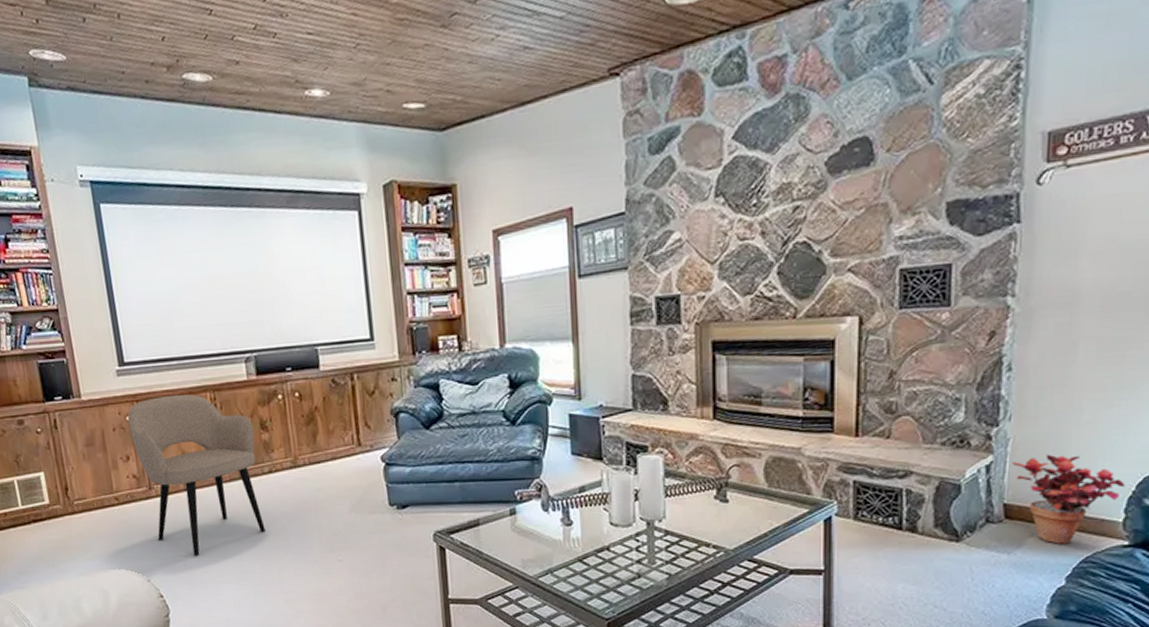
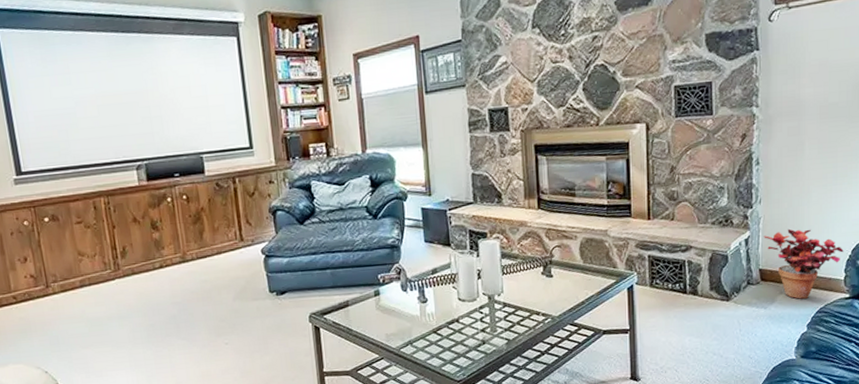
armchair: present [127,394,266,556] -> none [25,199,157,347]

